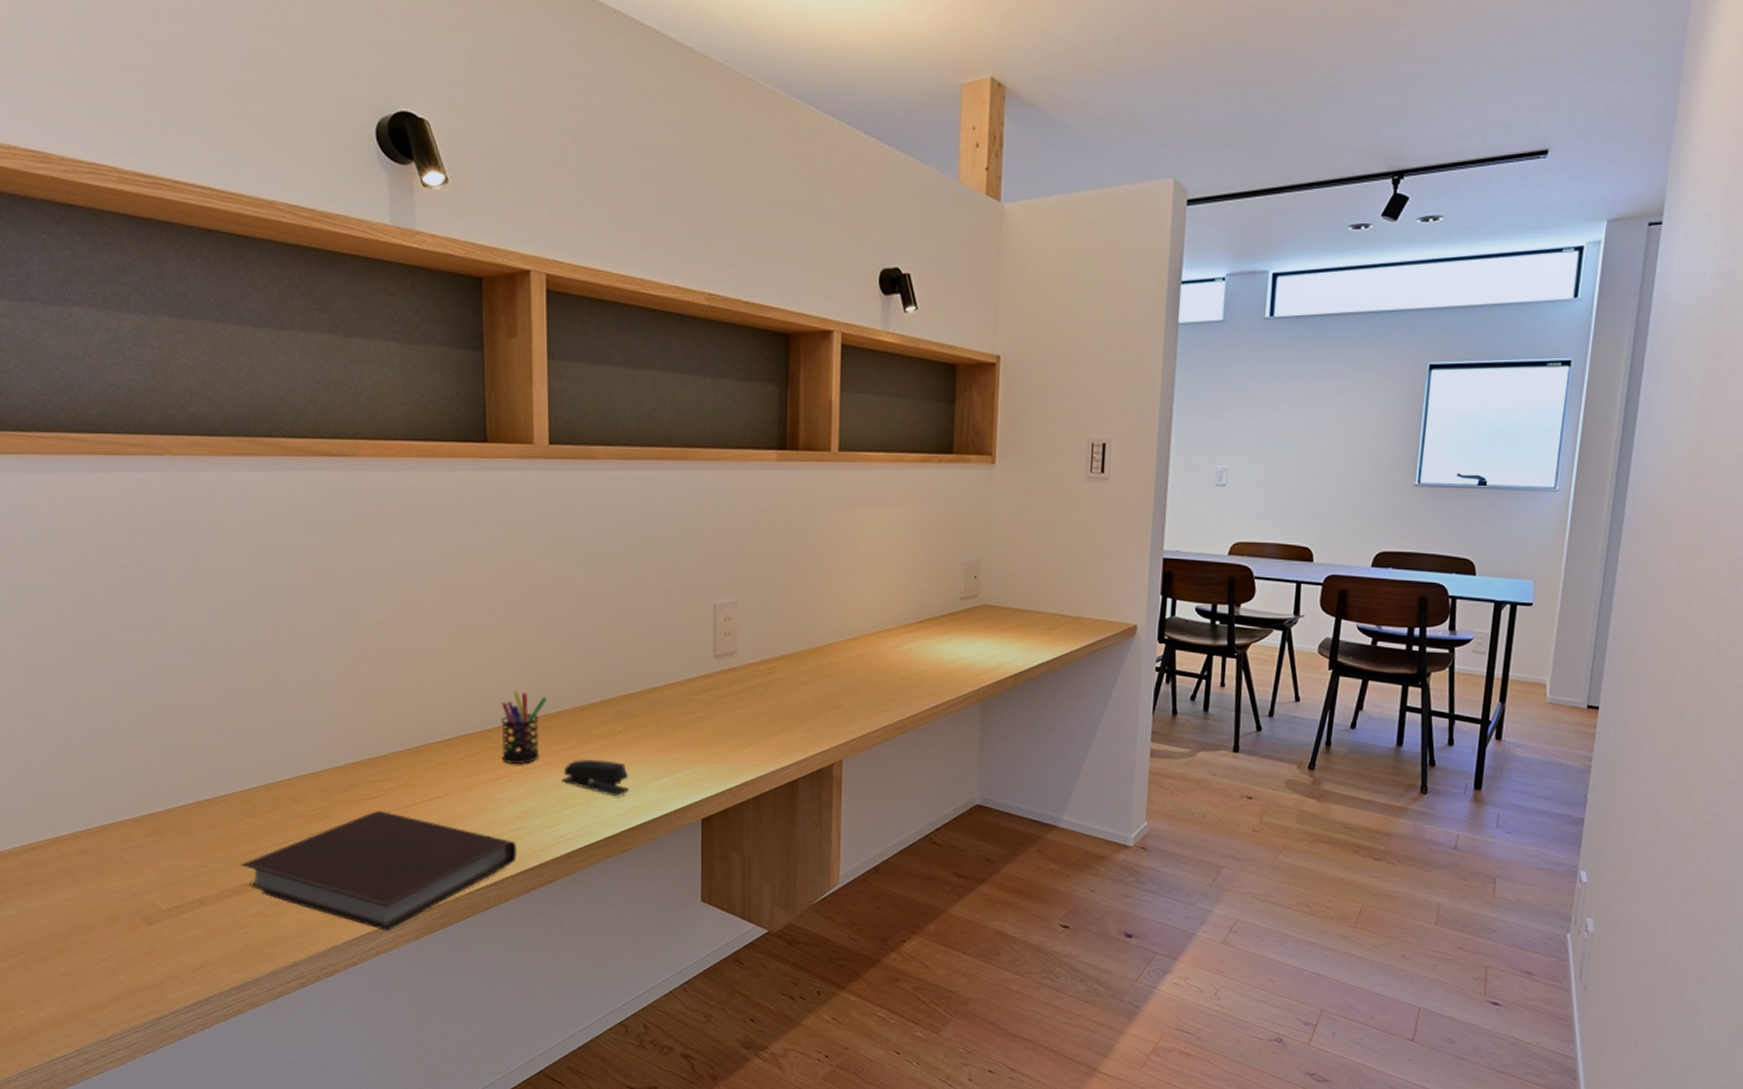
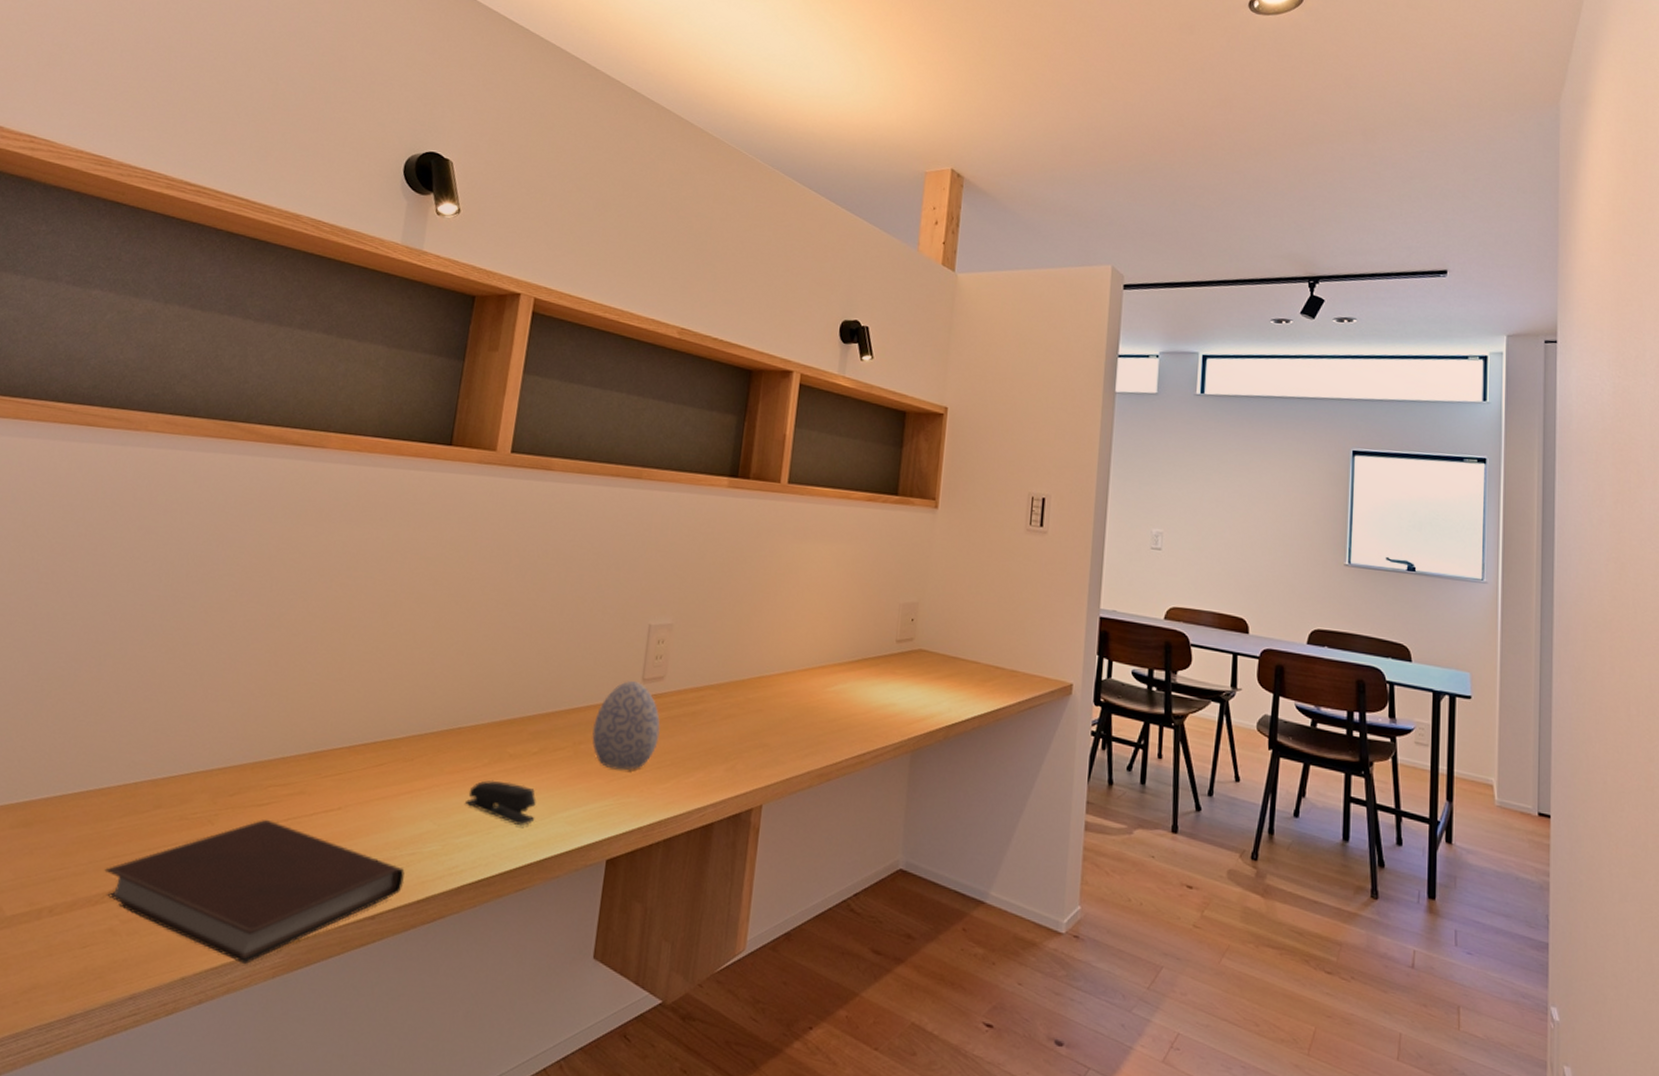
pen holder: present [501,691,547,764] -> none [407,699,465,781]
decorative egg: none [671,659,737,740] -> present [592,681,661,771]

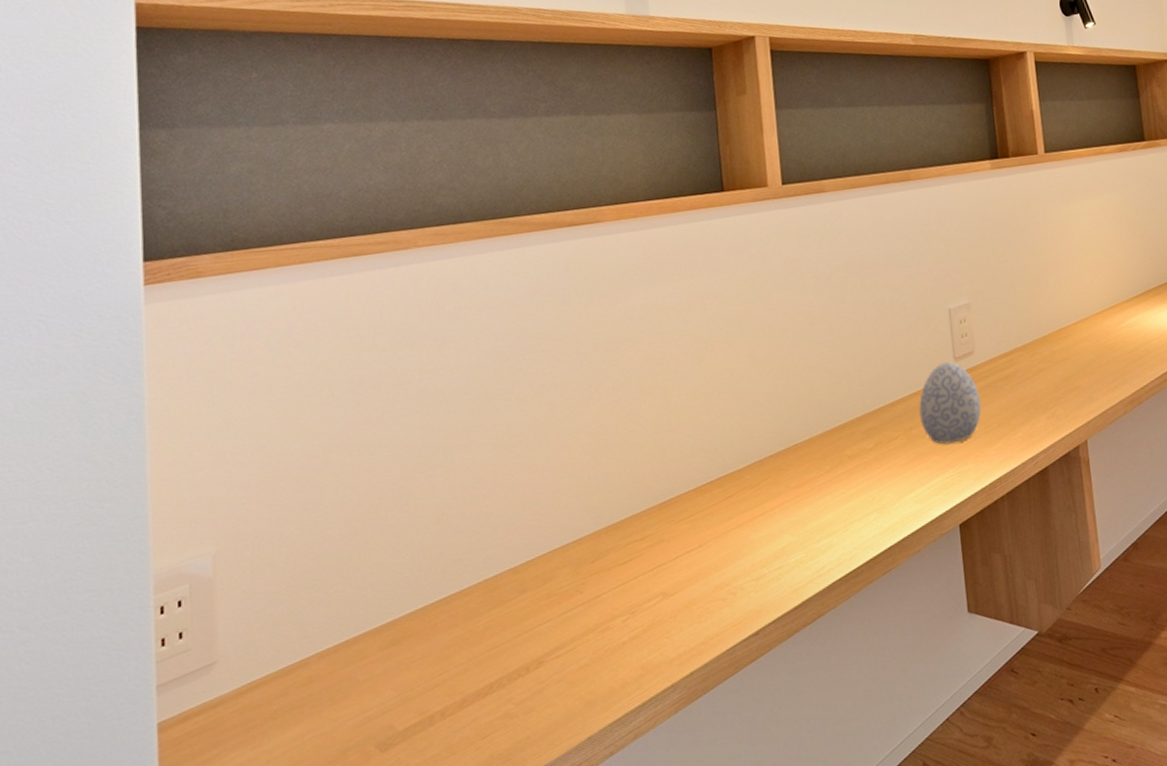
notebook: present [104,819,405,965] -> none [486,574,779,709]
stapler: present [465,780,536,827] -> none [818,480,886,517]

